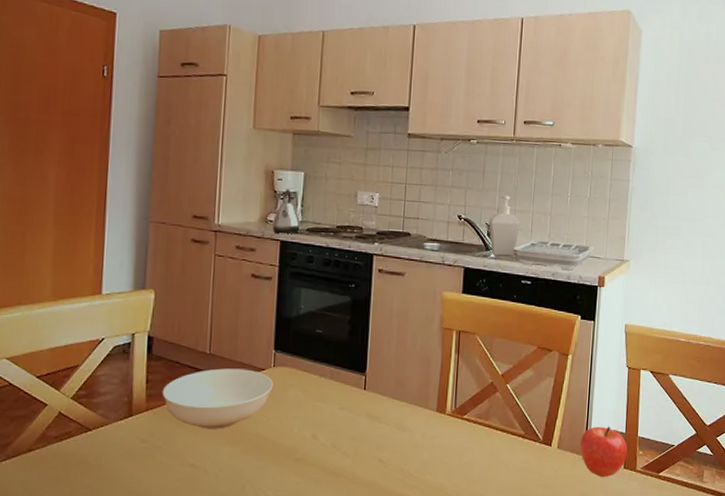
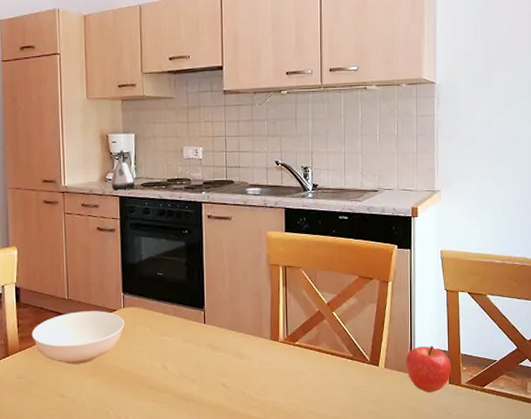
soap bottle: present [488,195,520,256] -> none [304,139,334,195]
dish rack: present [512,240,594,271] -> none [328,178,405,204]

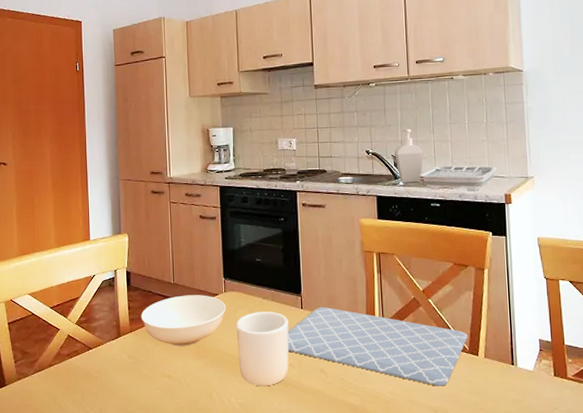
kettle: present [110,150,137,191] -> none [211,143,235,181]
mug: none [135,327,191,403] -> present [235,312,290,387]
placemat: none [189,321,369,397] -> present [288,307,468,386]
soap bottle: none [304,139,334,195] -> present [394,128,424,183]
dish rack: none [328,178,405,204] -> present [419,165,497,191]
fruit: present [405,345,452,393] -> none [506,335,556,386]

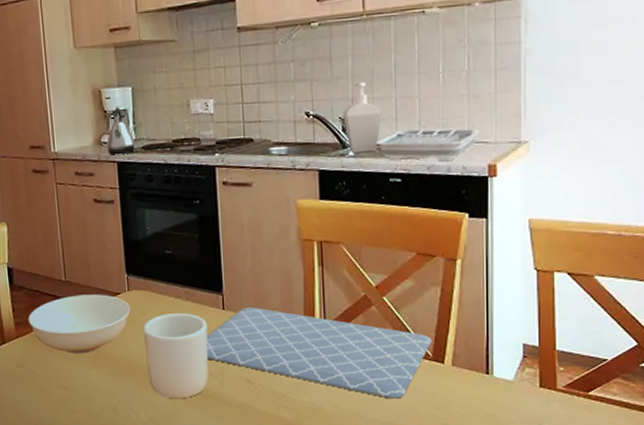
kettle: none [211,143,235,181] -> present [106,107,136,156]

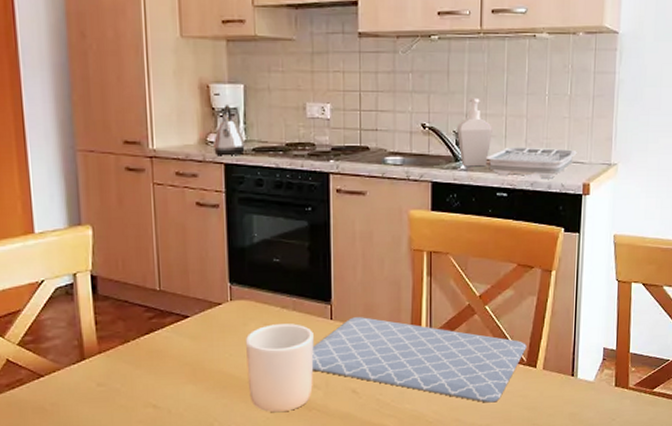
bowl: present [28,294,130,354] -> none [113,304,232,369]

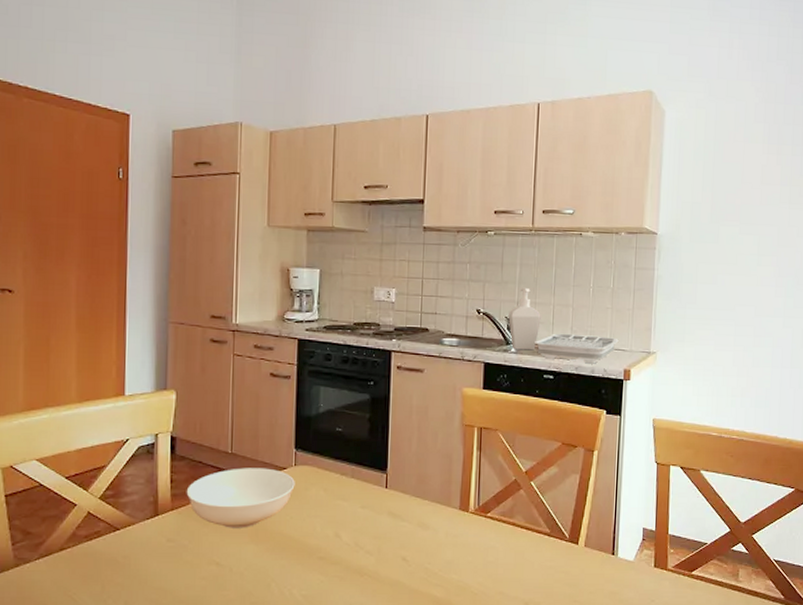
bowl: none [113,304,232,369] -> present [186,468,295,528]
kettle: present [212,105,246,156] -> none [288,286,319,333]
mug: present [245,323,314,413] -> none [305,490,369,576]
placemat: present [312,317,527,403] -> none [366,487,569,577]

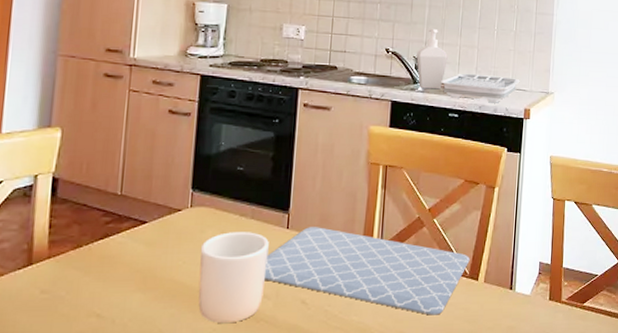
bowl: present [186,468,295,528] -> none [66,210,190,276]
mug: none [305,490,369,576] -> present [198,232,269,324]
placemat: none [366,487,569,577] -> present [265,227,470,316]

